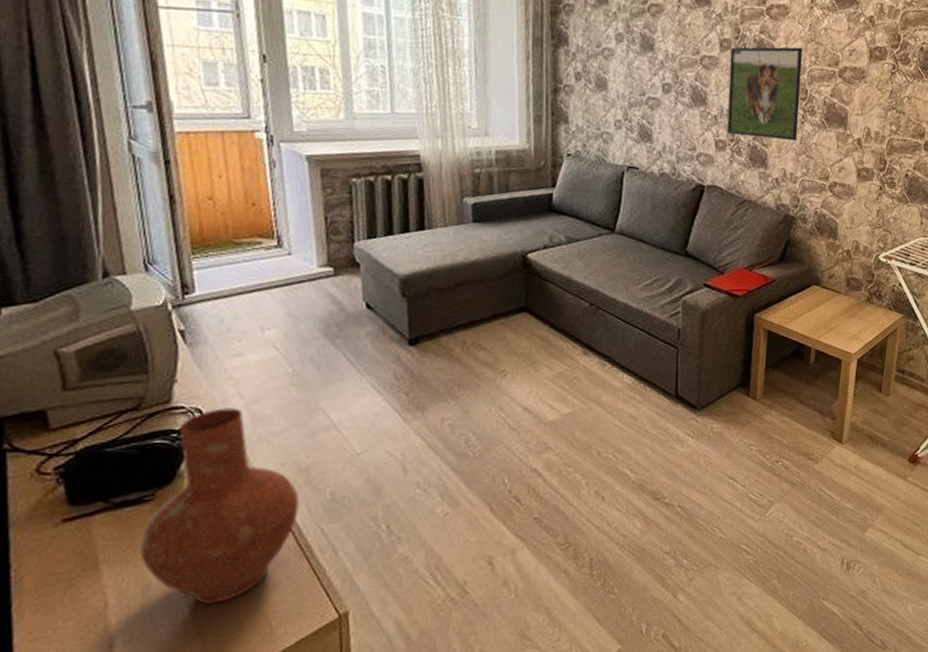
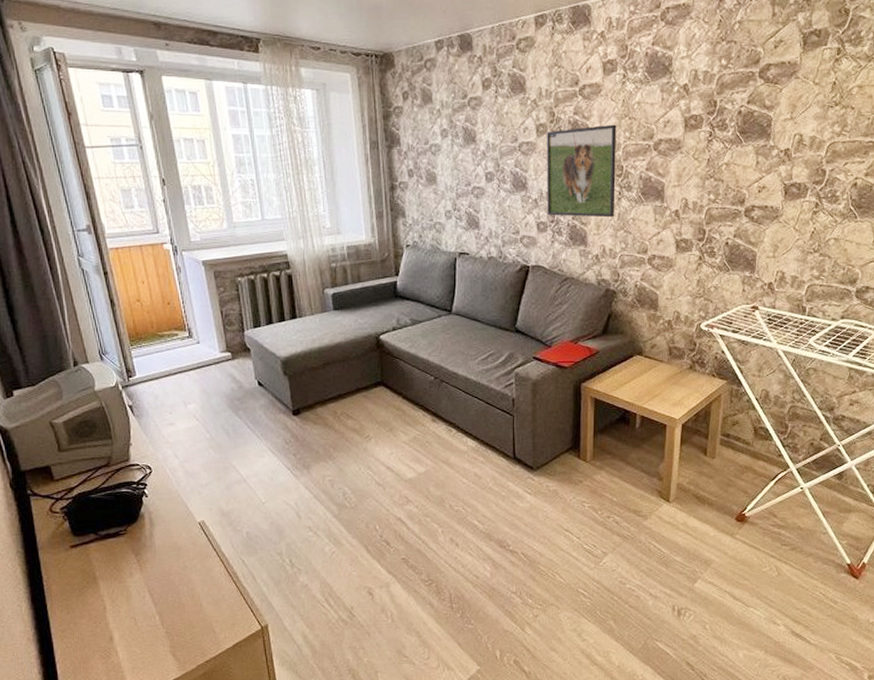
vase: present [140,408,300,604] -> none [121,465,225,612]

